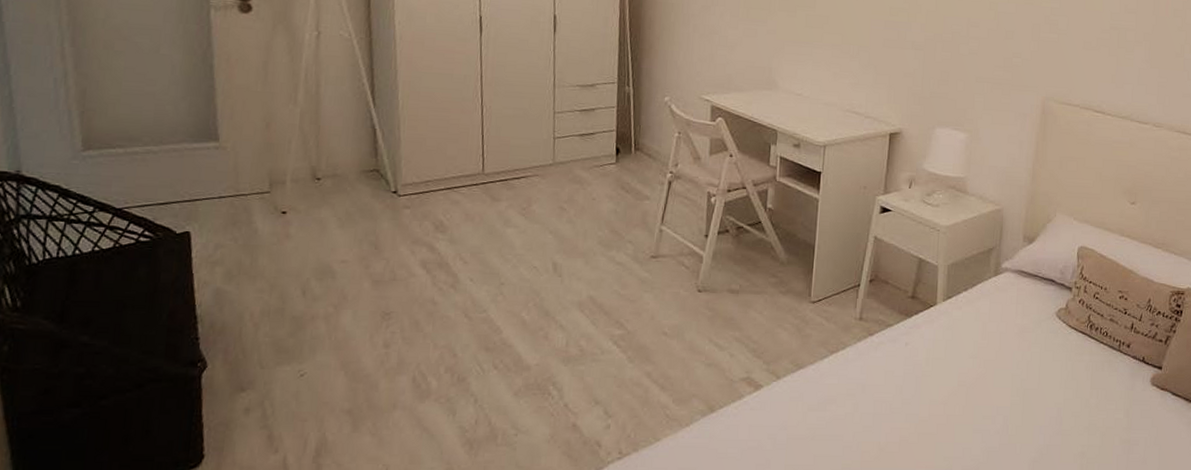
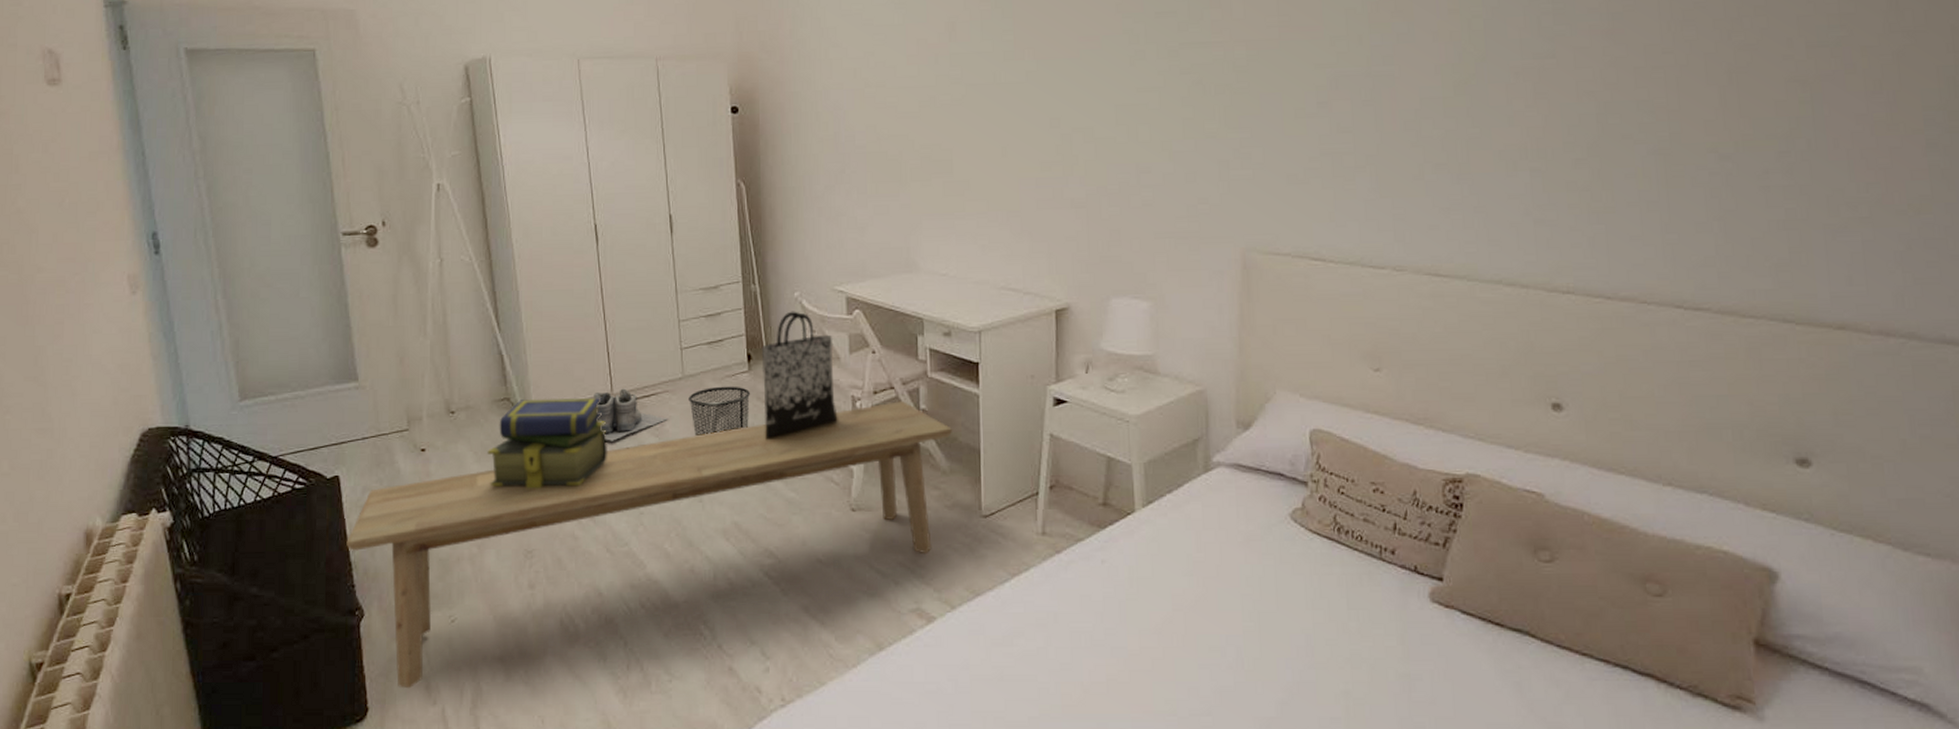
bench: none [193,200,794,438] -> present [346,401,953,689]
stack of books: none [351,172,475,256] -> present [487,398,607,489]
boots: none [465,169,535,217] -> present [594,388,668,441]
waste bin: none [557,174,616,218] -> present [689,386,751,437]
tote bag: none [626,113,696,225] -> present [761,311,838,440]

